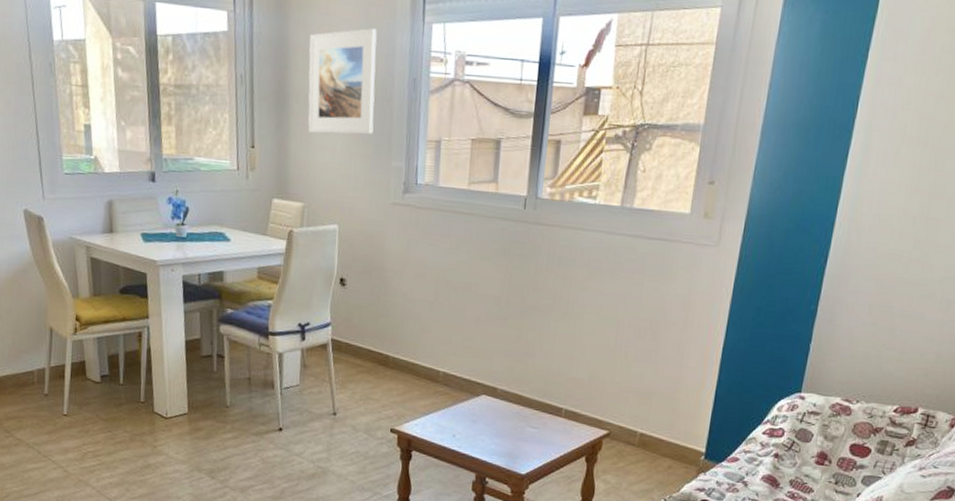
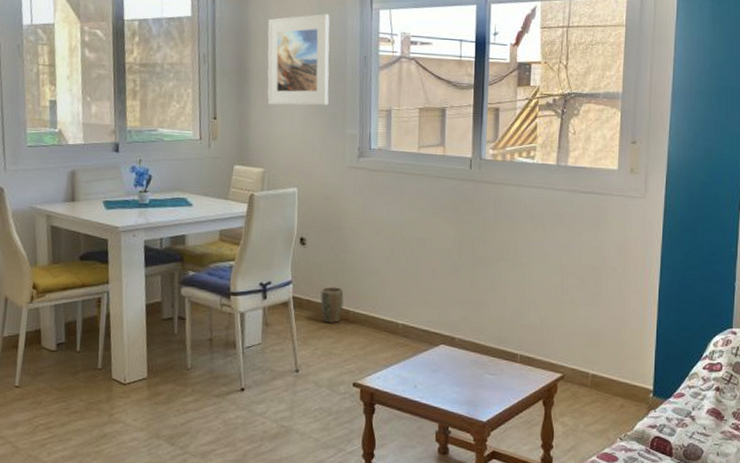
plant pot: none [359,330,384,368] -> present [320,286,344,323]

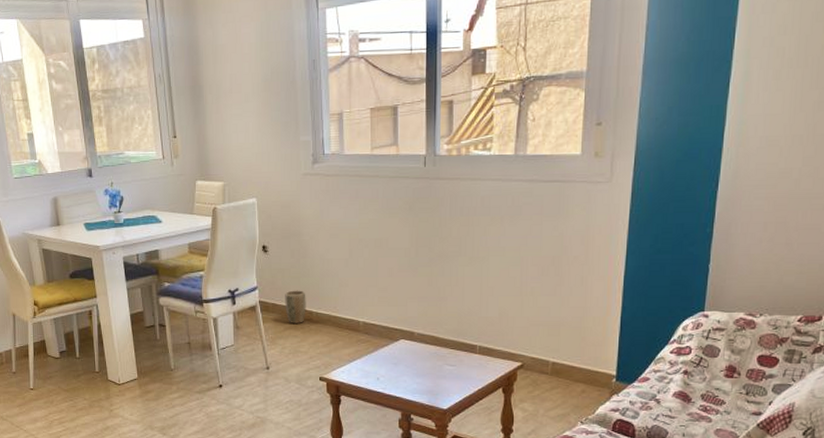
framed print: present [267,14,330,106] -> none [216,19,281,119]

